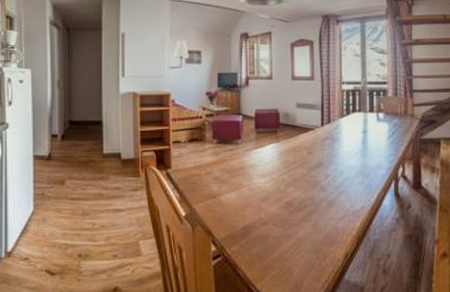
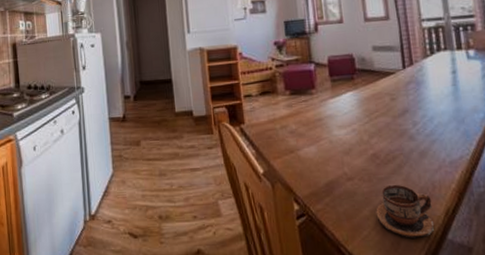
cup: none [285,231,335,279] -> present [376,185,435,239]

